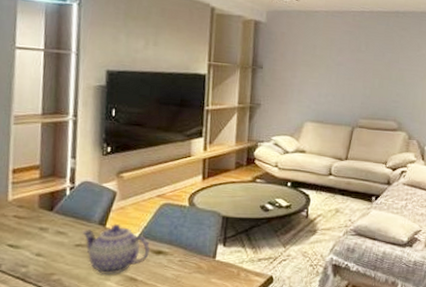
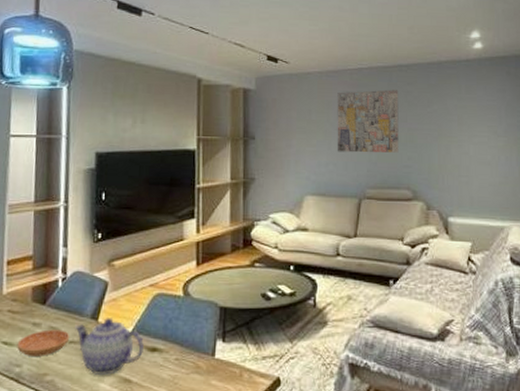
saucer: none [23,234,78,258] -> present [17,329,70,356]
wall art: none [337,31,394,89] -> present [337,89,399,153]

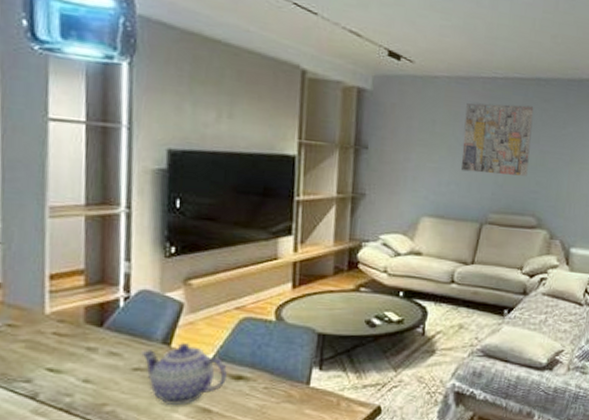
saucer: present [17,329,70,356] -> none [66,355,136,385]

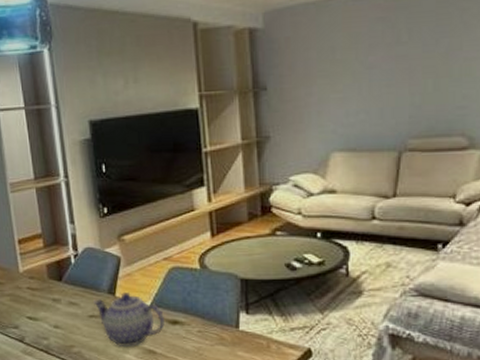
wall art: present [461,103,534,176] -> none [368,8,451,97]

